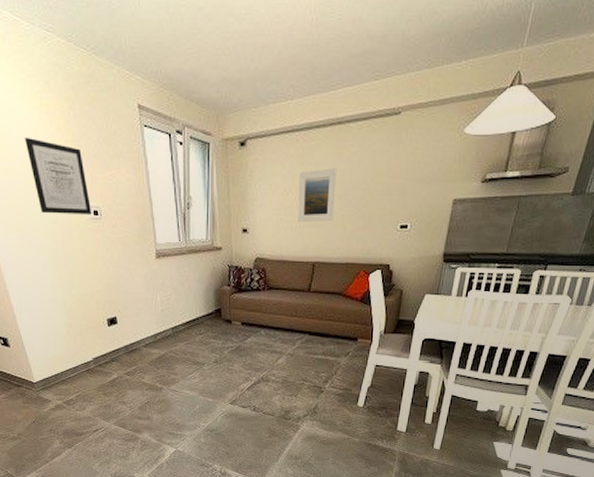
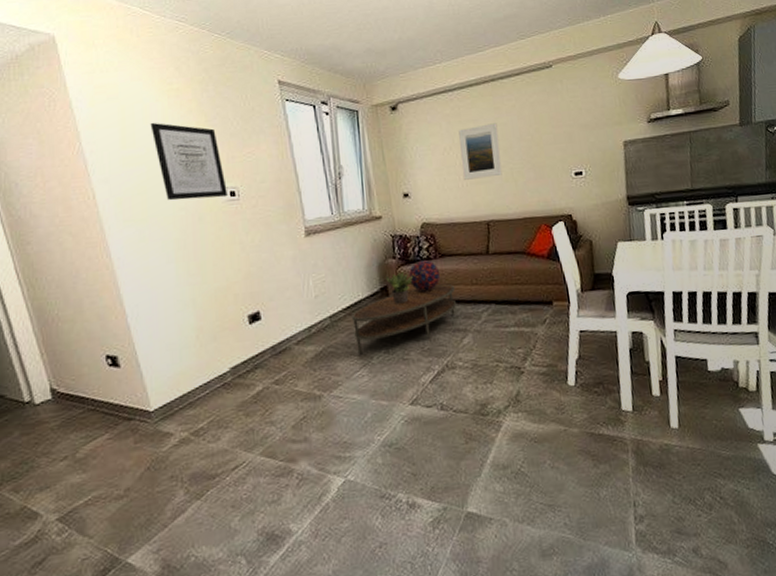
coffee table: none [189,312,277,361] -> present [351,283,457,355]
potted plant: none [220,298,244,325] -> present [385,272,414,304]
decorative sphere: none [240,291,266,317] -> present [409,260,441,292]

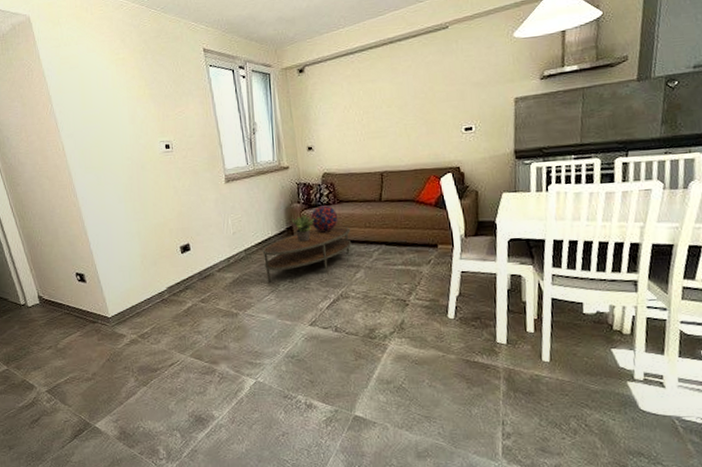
wall art: present [150,122,227,201] -> none [103,87,163,152]
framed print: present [459,123,502,180] -> none [358,82,397,135]

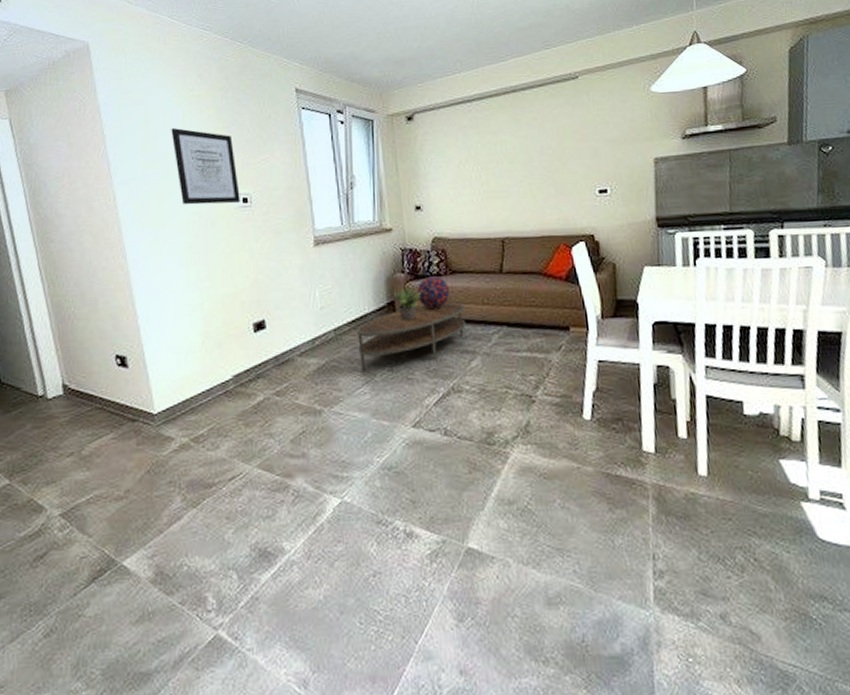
wall art: none [103,87,163,152] -> present [171,127,240,205]

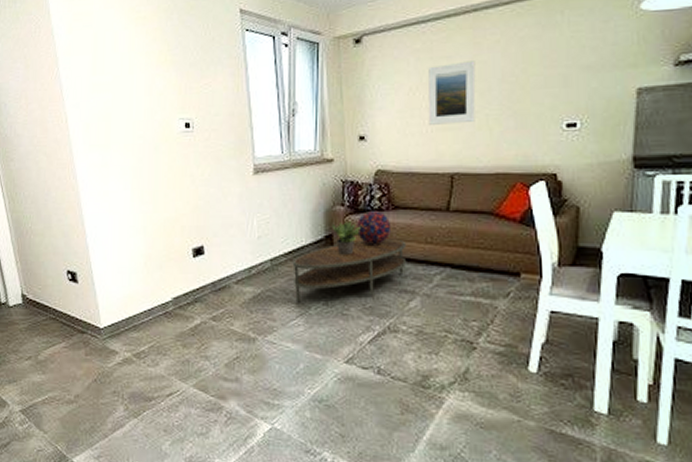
wall art: present [171,127,240,205] -> none [118,50,183,129]
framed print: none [476,136,520,194] -> present [428,61,476,125]

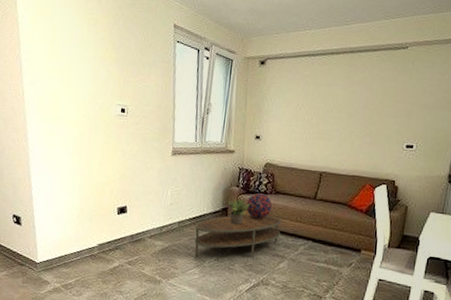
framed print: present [428,61,476,125] -> none [308,89,348,136]

